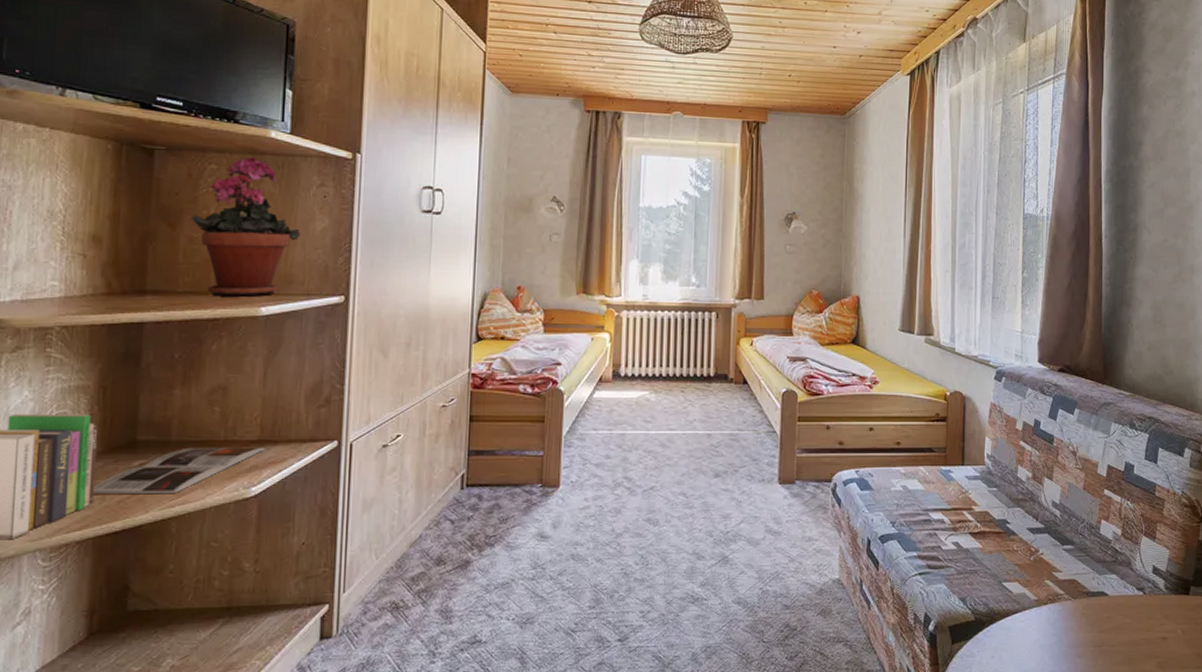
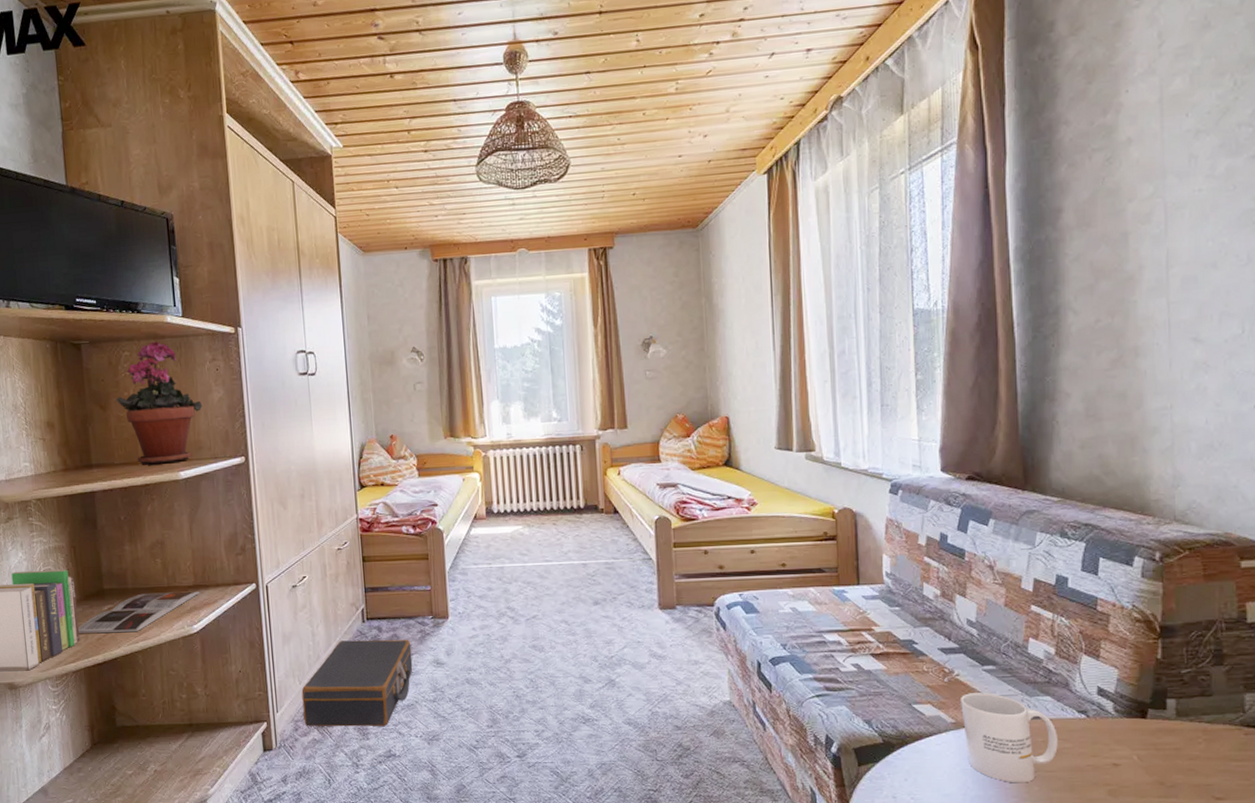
suitcase: none [376,509,514,609] -> present [301,639,413,727]
mug: none [1042,571,1120,658] -> present [959,693,1058,783]

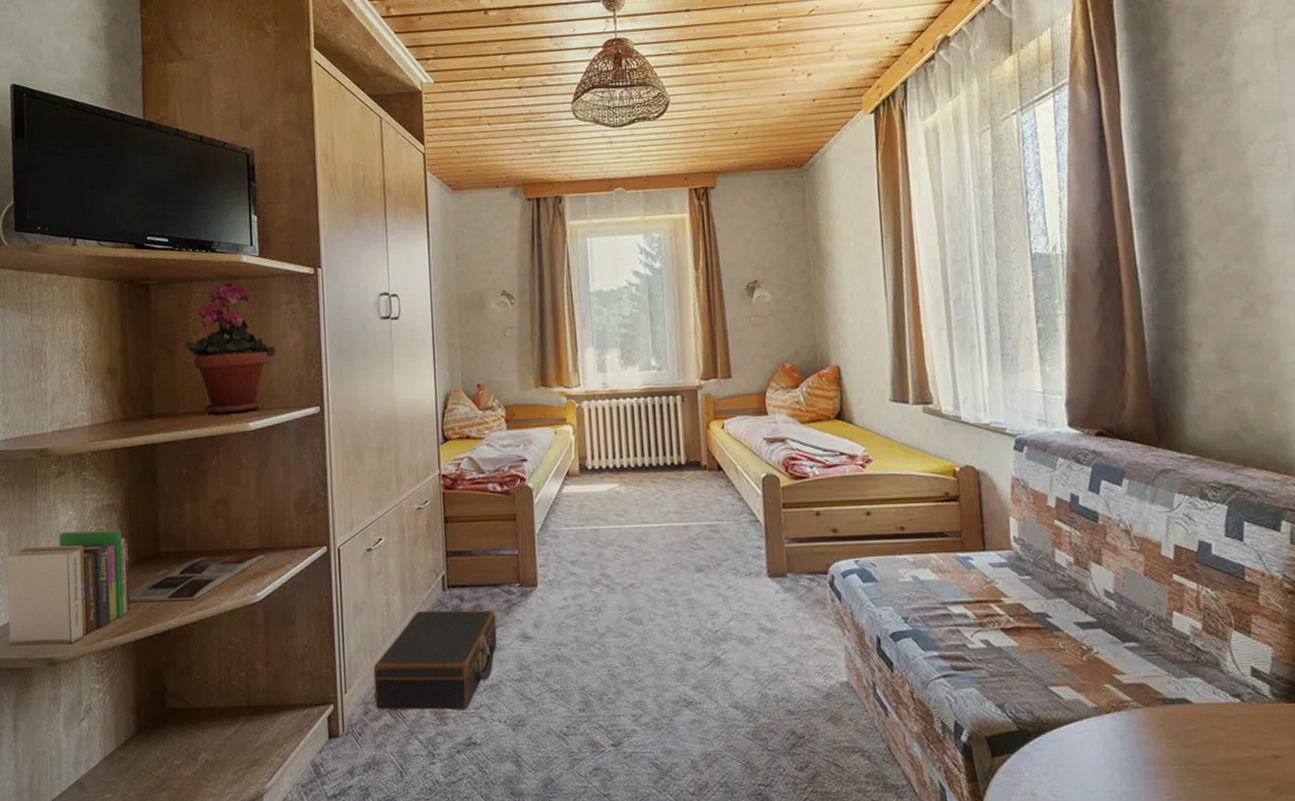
mug: present [959,693,1058,783] -> none [1100,673,1212,778]

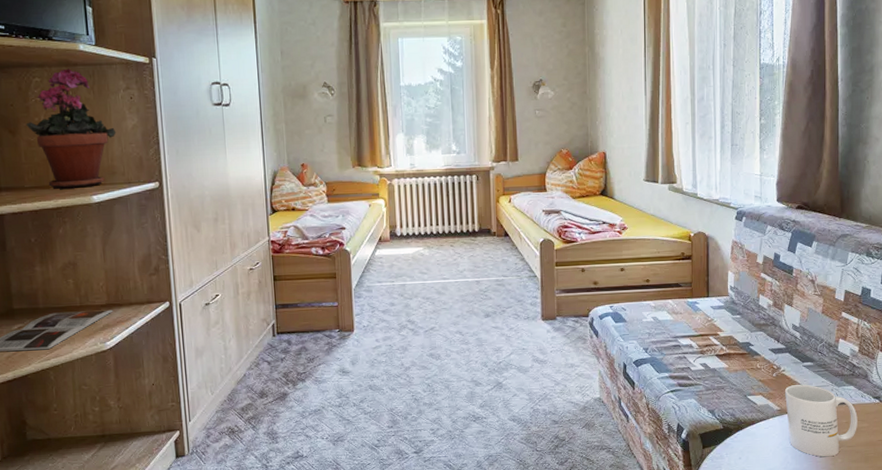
suitcase: present [373,610,497,711] -> none [213,351,320,433]
mug: none [1100,673,1212,778] -> present [784,384,858,457]

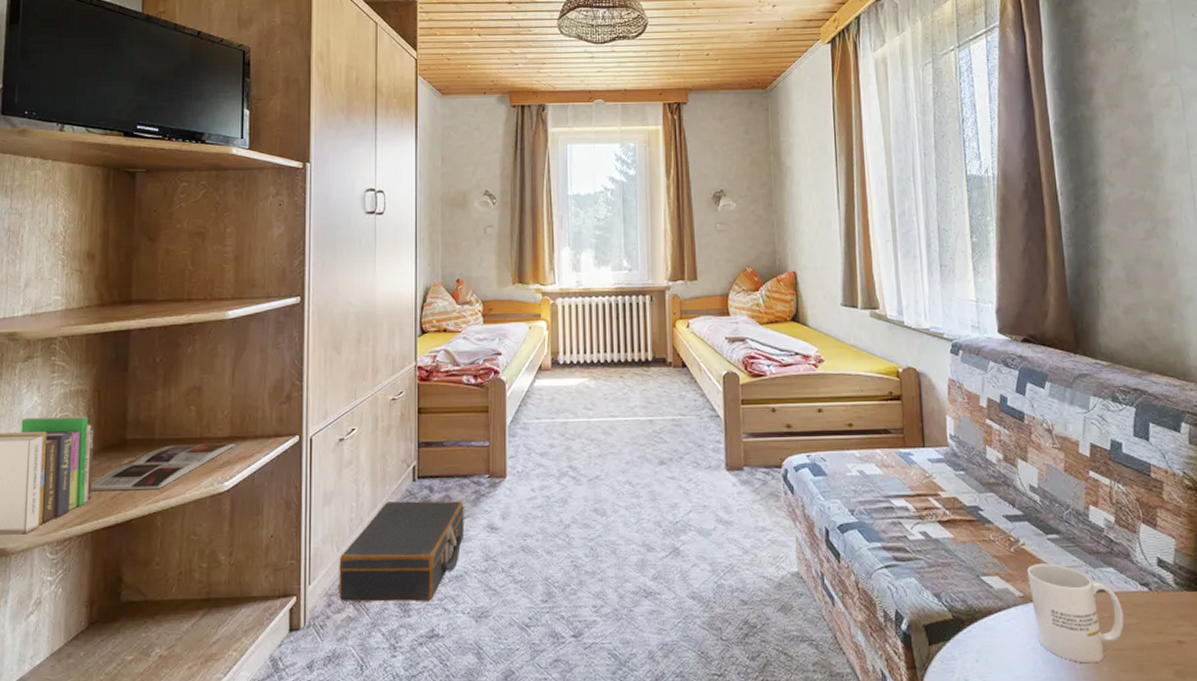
potted plant: present [26,68,116,189] -> none [167,173,261,303]
suitcase: none [213,351,320,433] -> present [339,500,465,602]

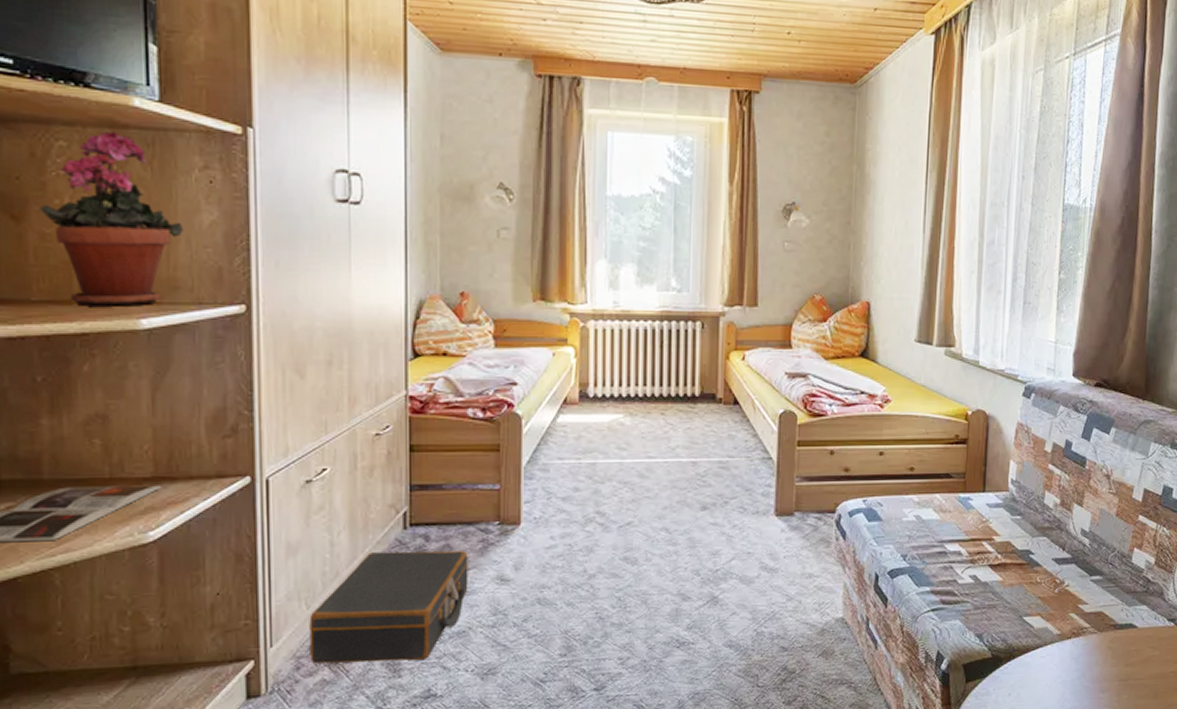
potted plant: none [167,173,261,303] -> present [39,131,184,307]
mug: present [1026,563,1124,664] -> none [1066,603,1149,693]

